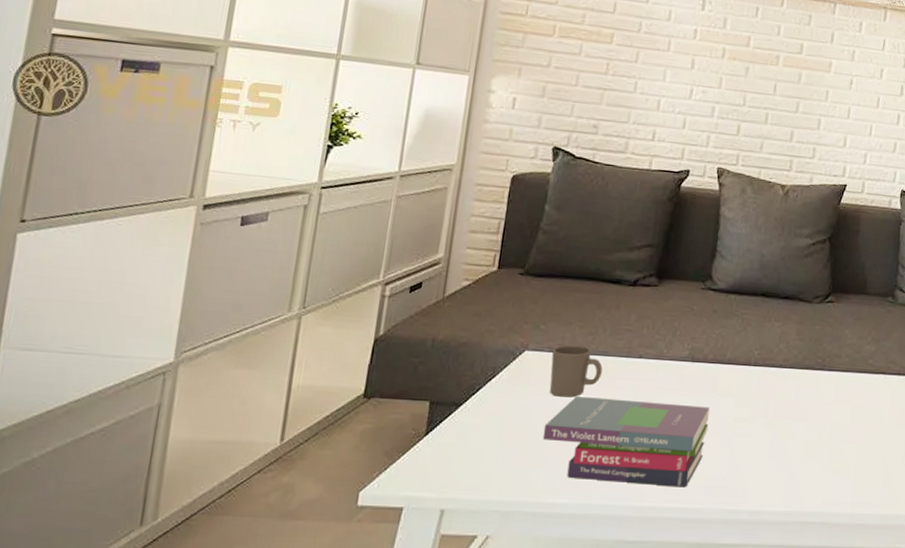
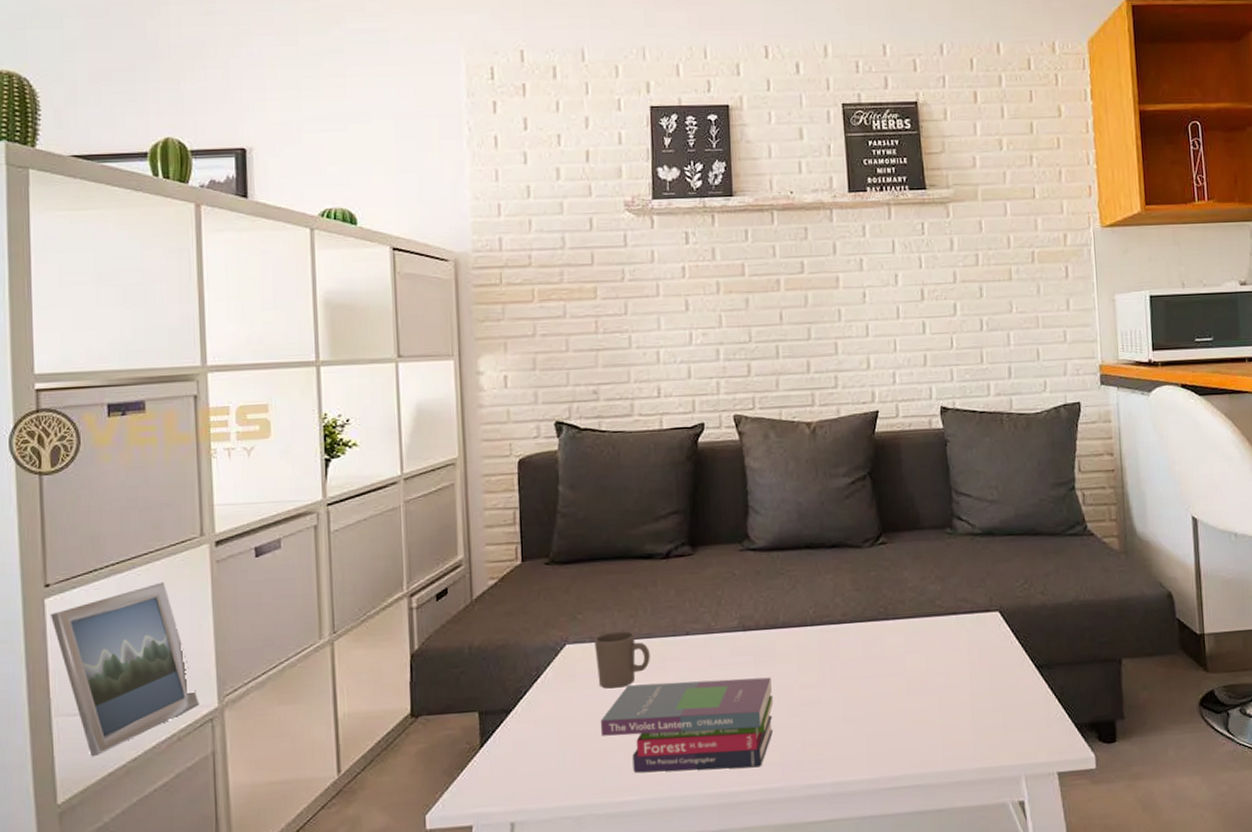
picture frame: none [20,235,155,393] -> present [51,582,199,757]

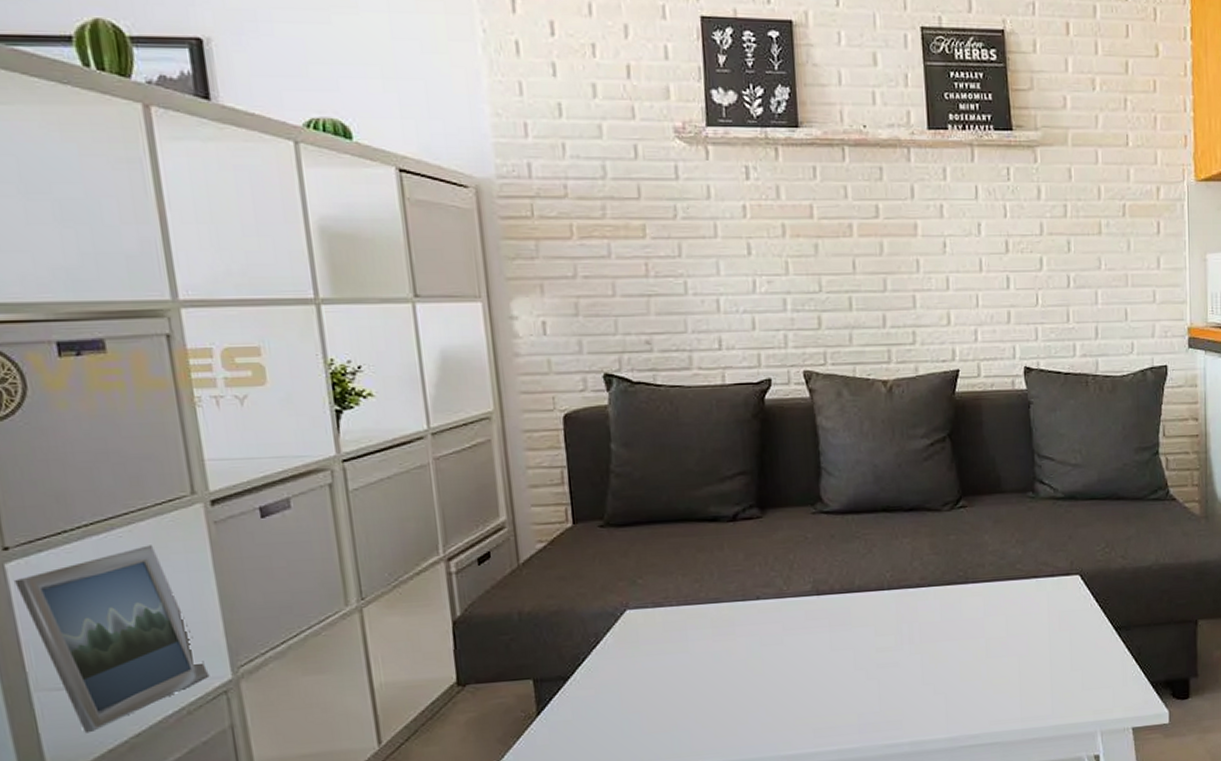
mug: present [594,630,650,689] -> none [657,595,719,654]
books: present [600,677,774,772] -> none [666,641,850,737]

